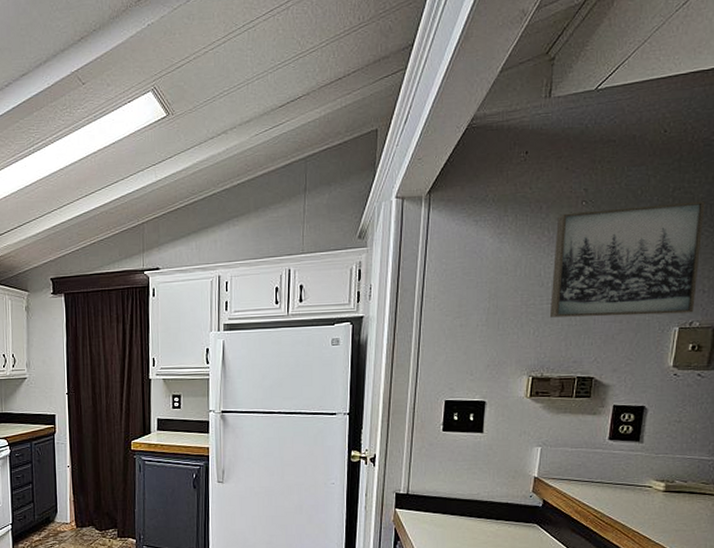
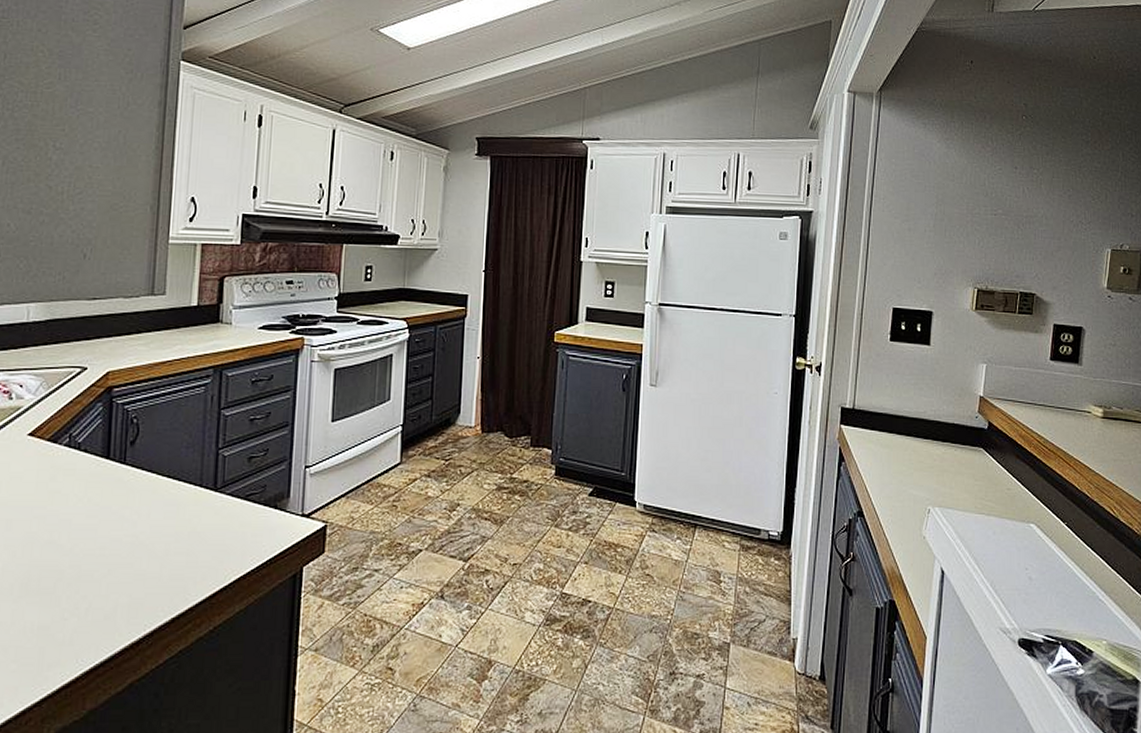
wall art: present [549,201,705,318] -> none [993,125,1131,236]

